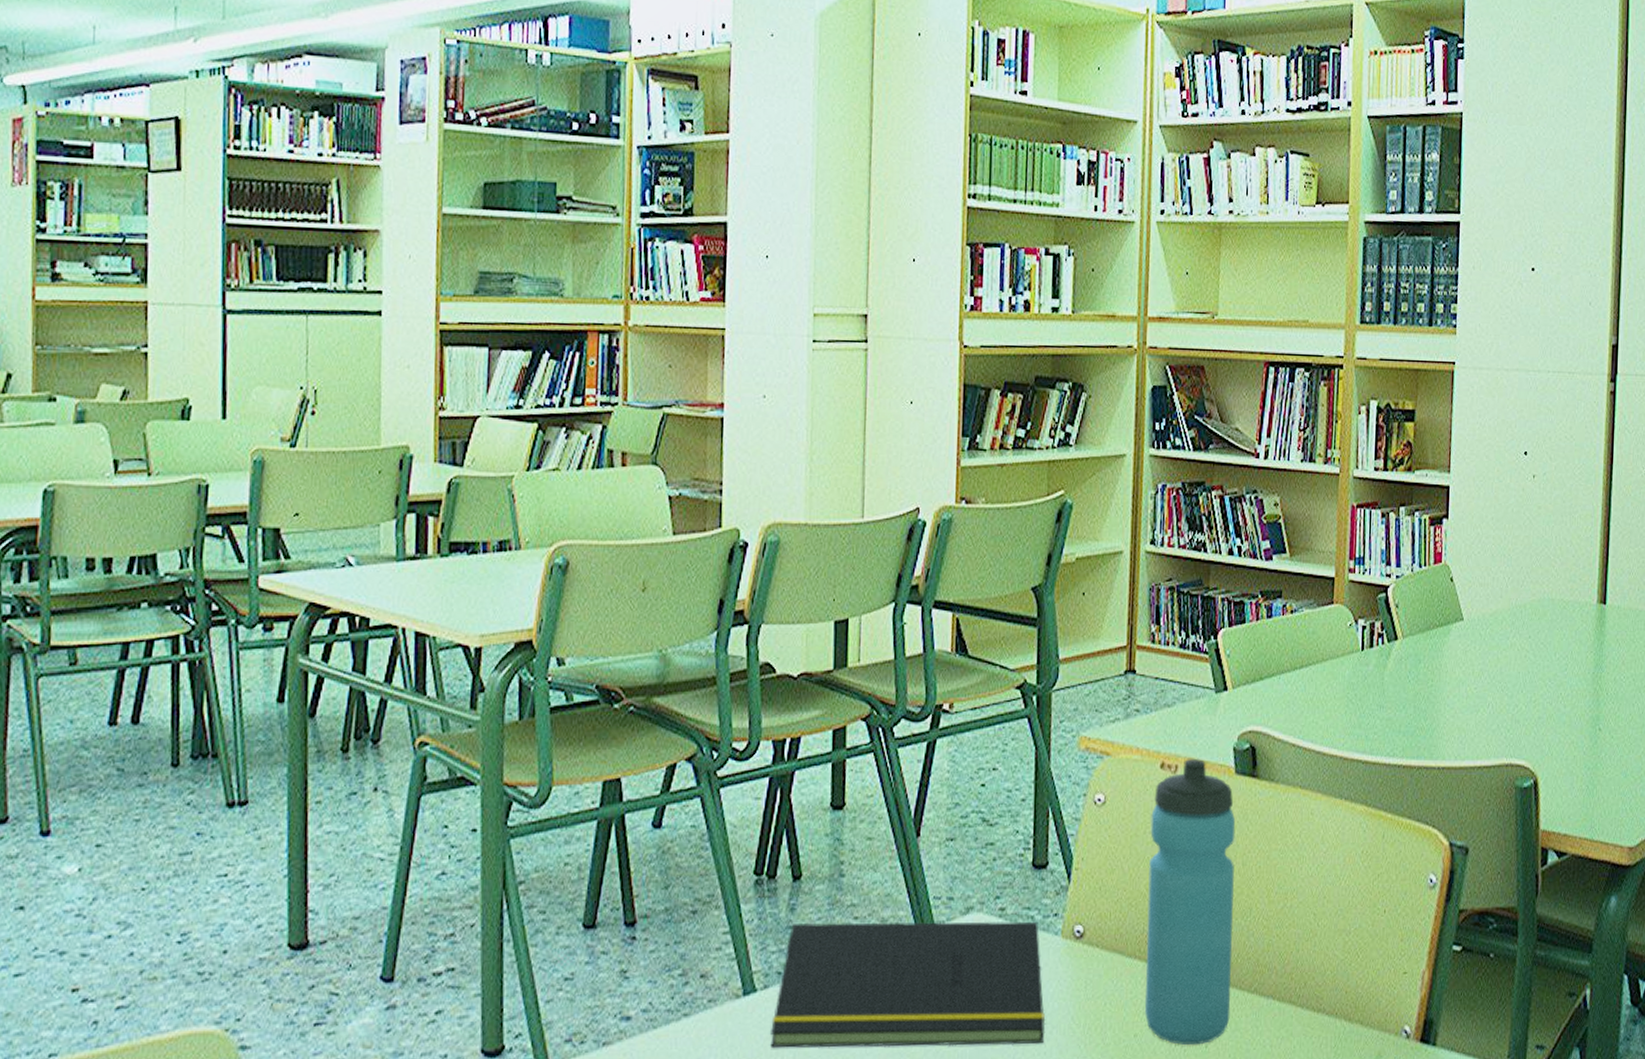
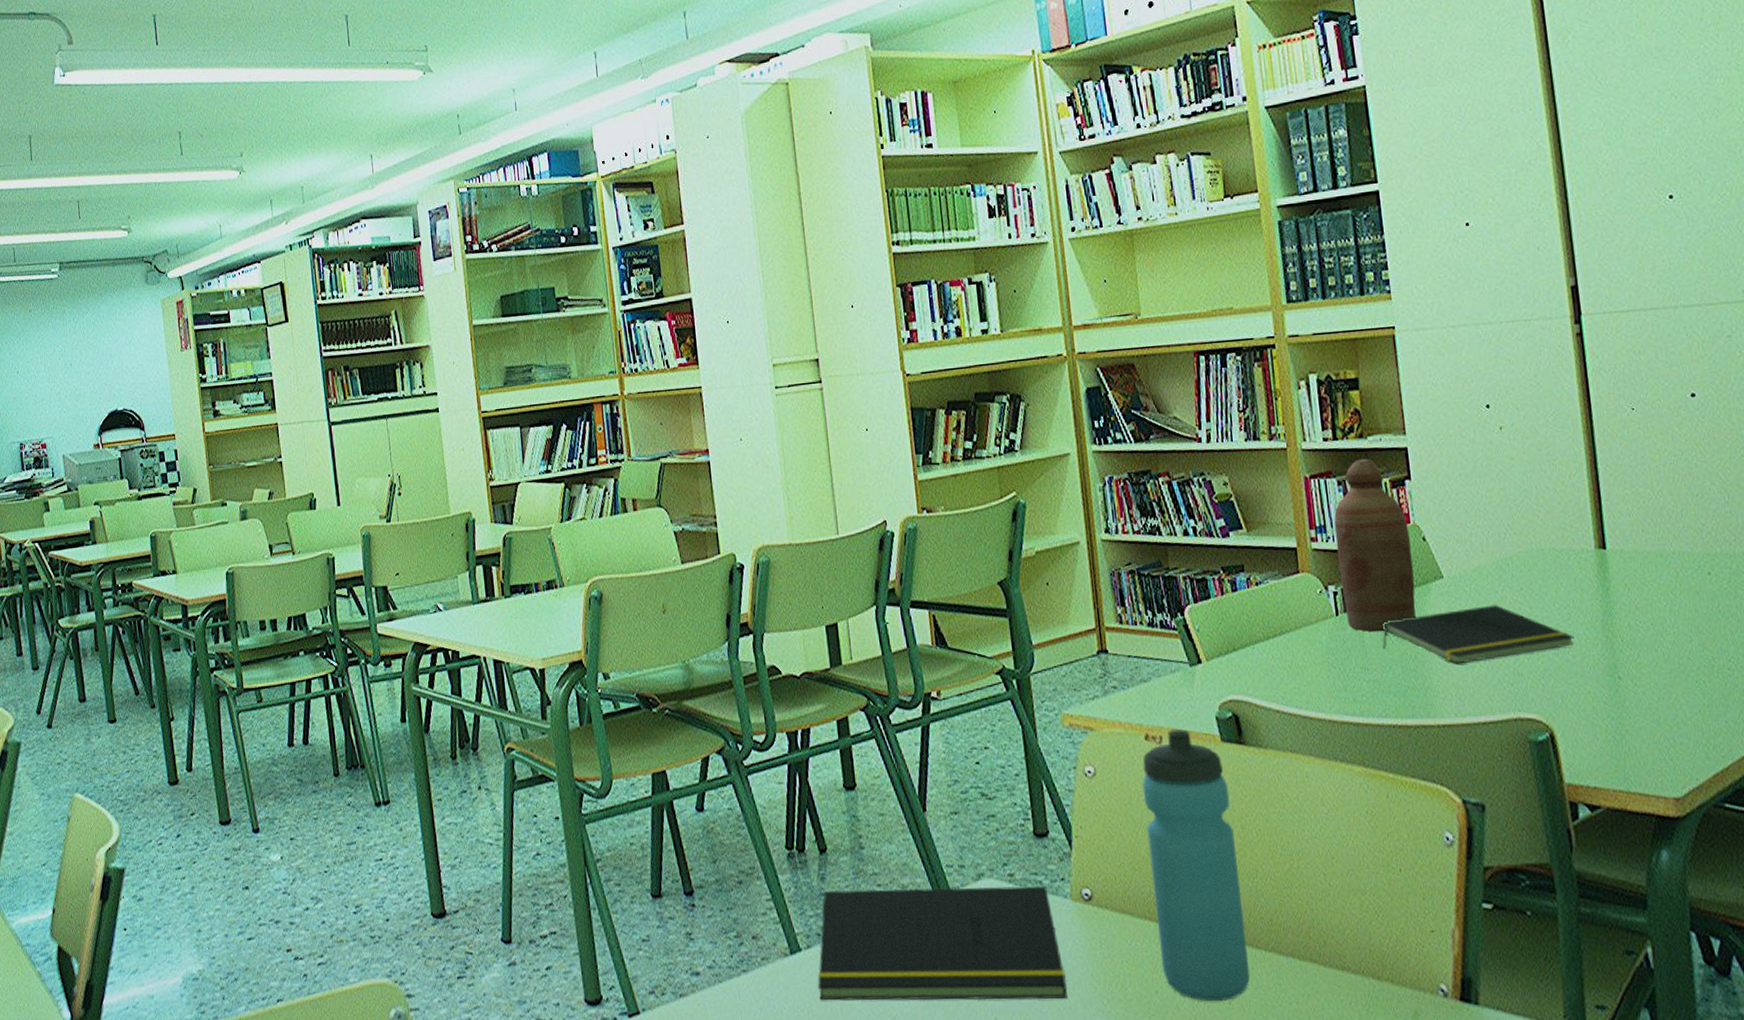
bottle: none [1370,493,1439,670] -> present [1334,459,1416,633]
notepad: none [1400,651,1568,707] -> present [1382,605,1574,664]

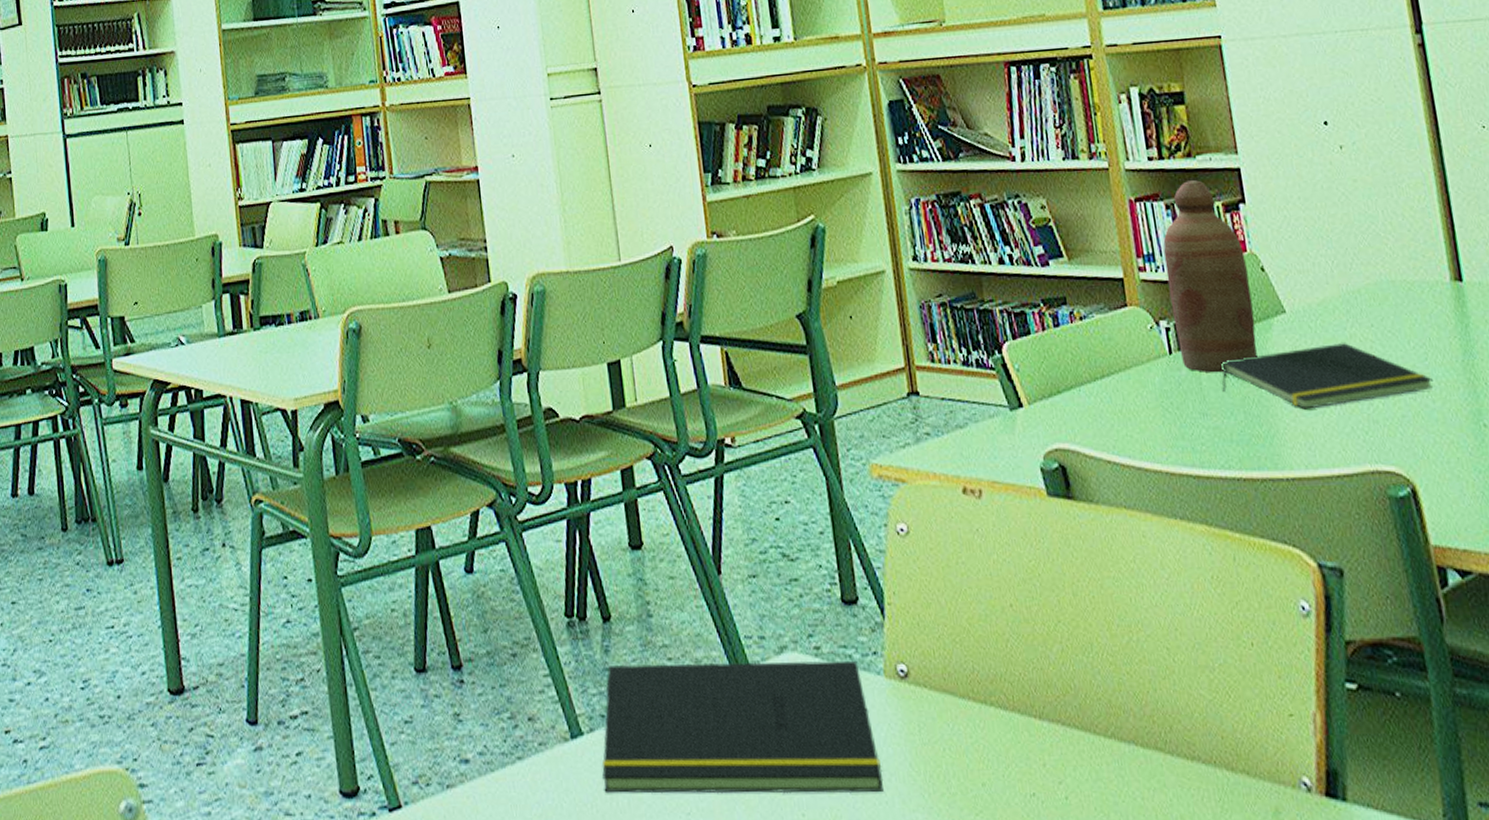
water bottle: present [1142,729,1251,1002] -> none [961,482,1089,797]

